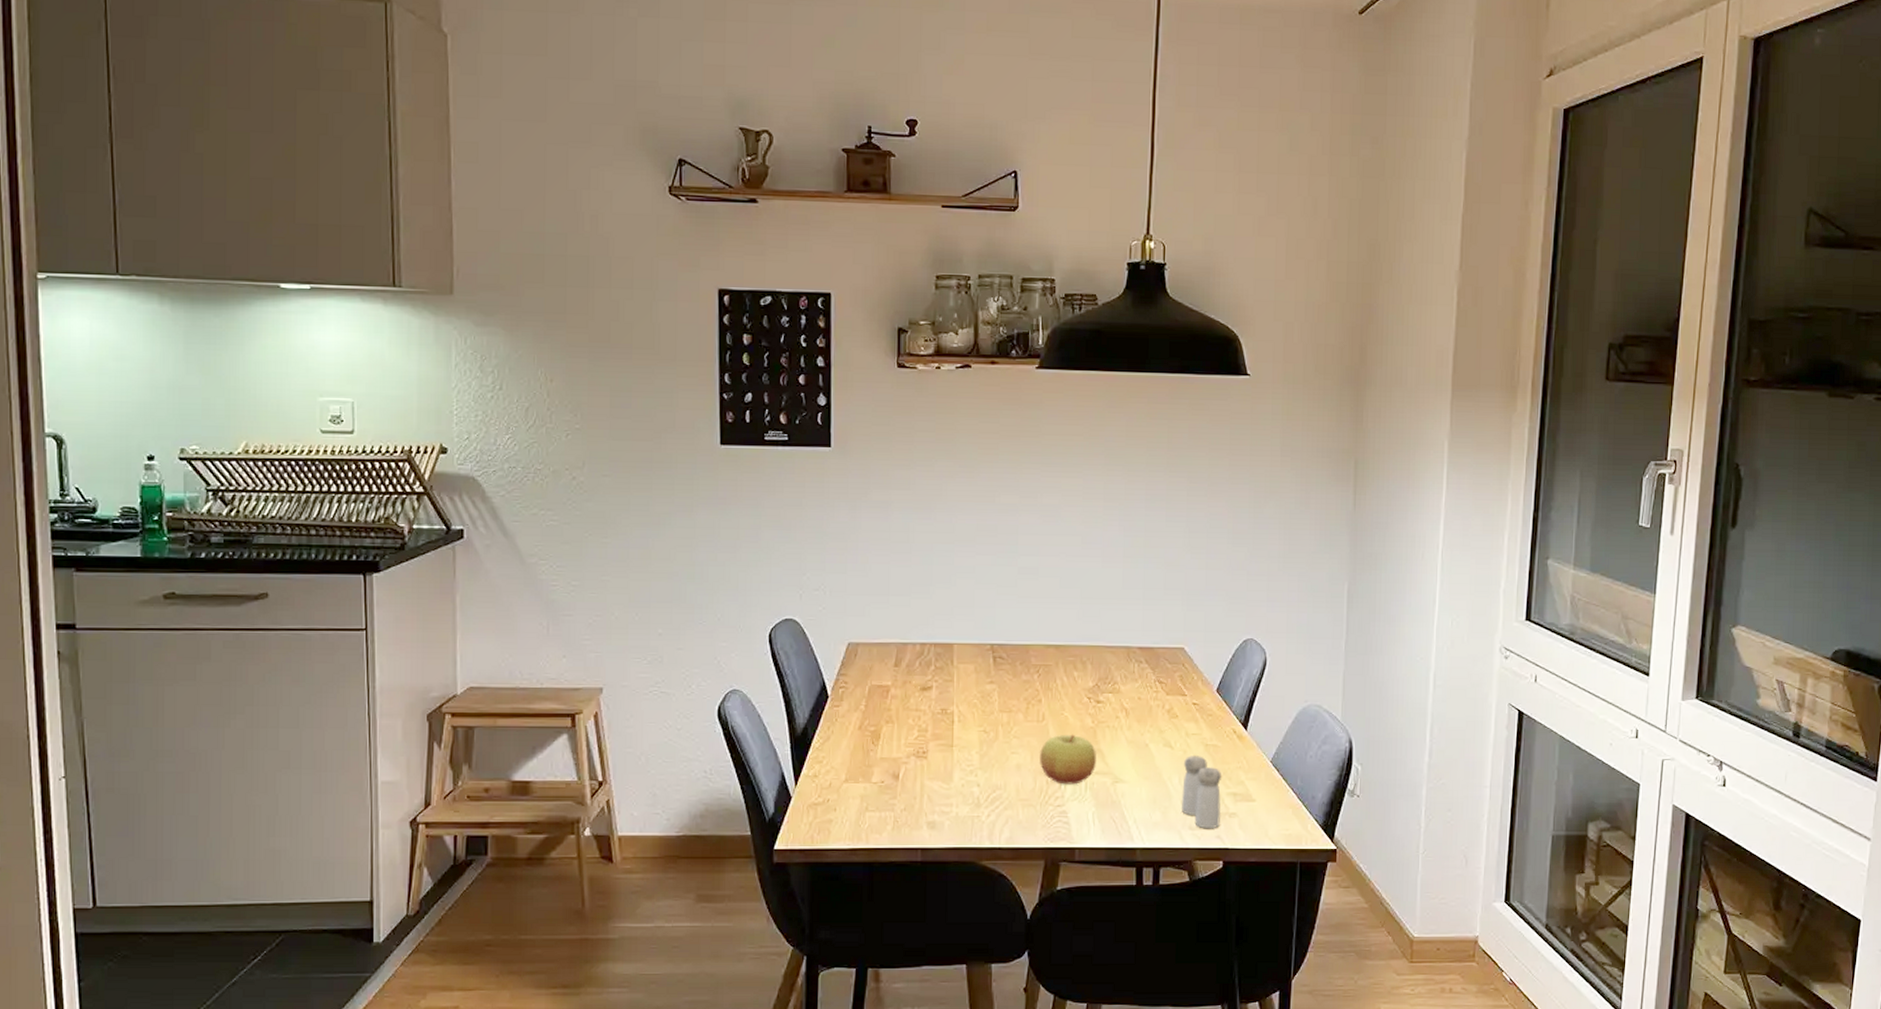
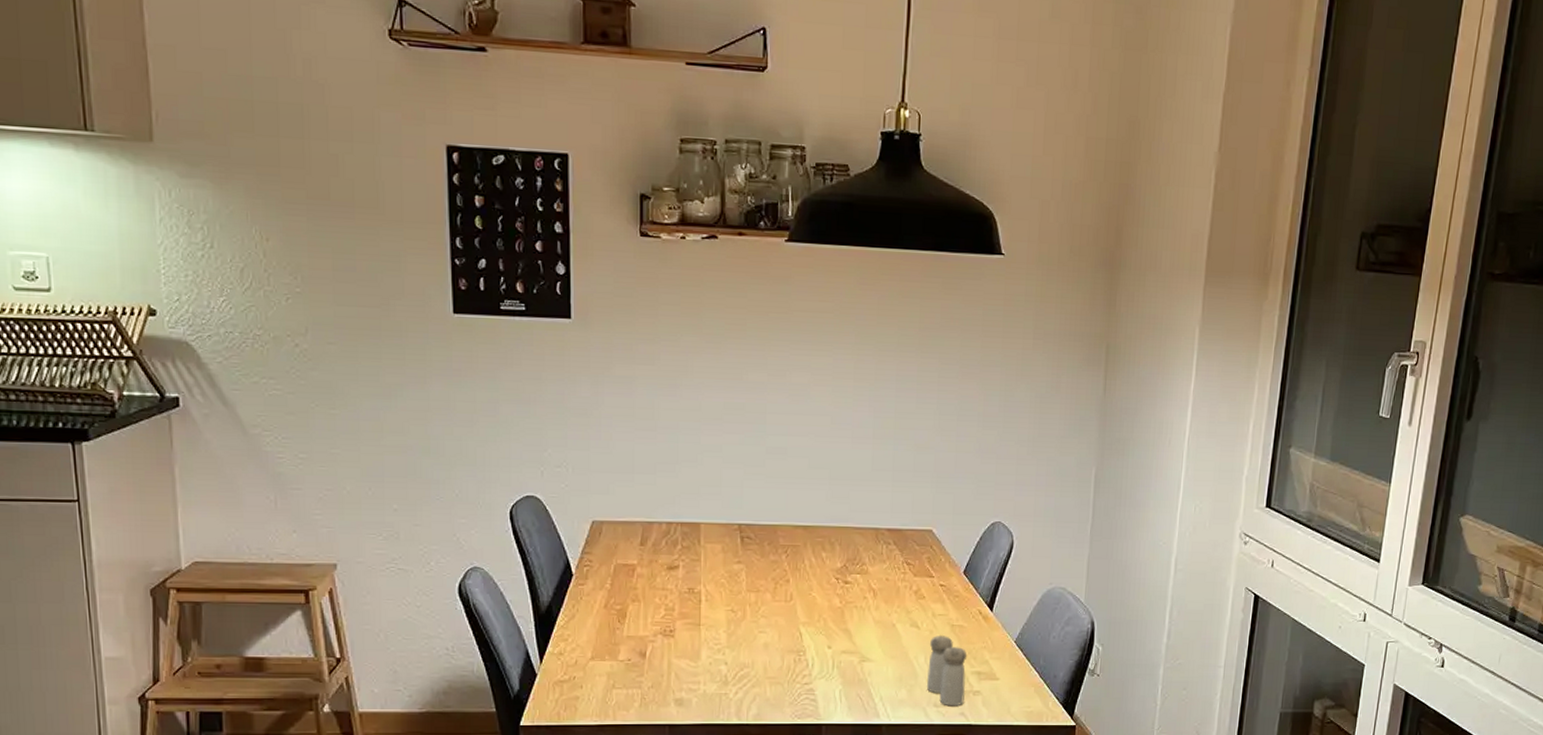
apple: present [1040,734,1096,785] -> none [787,614,844,663]

